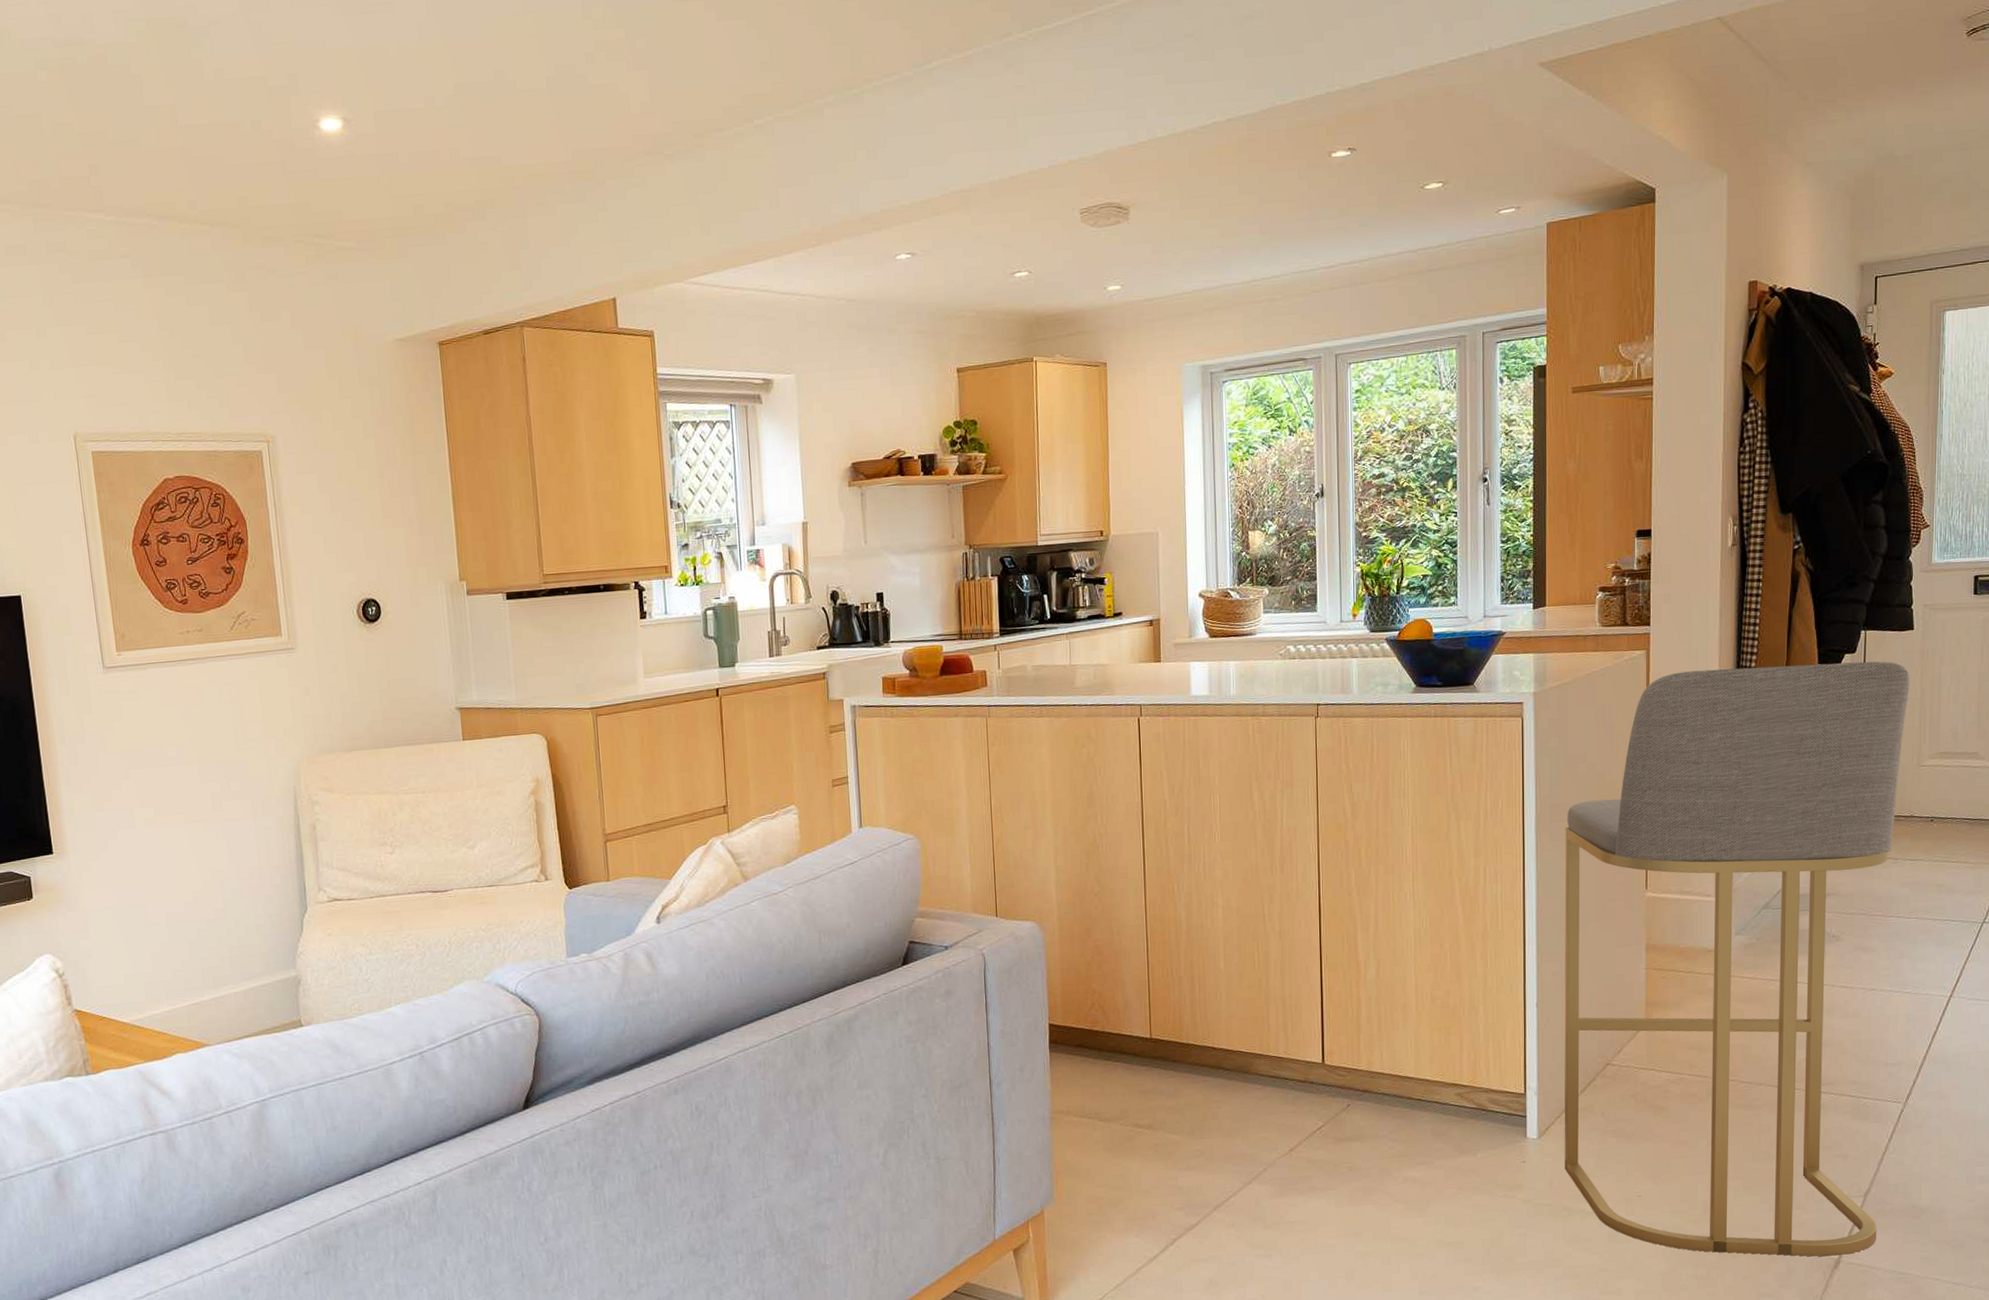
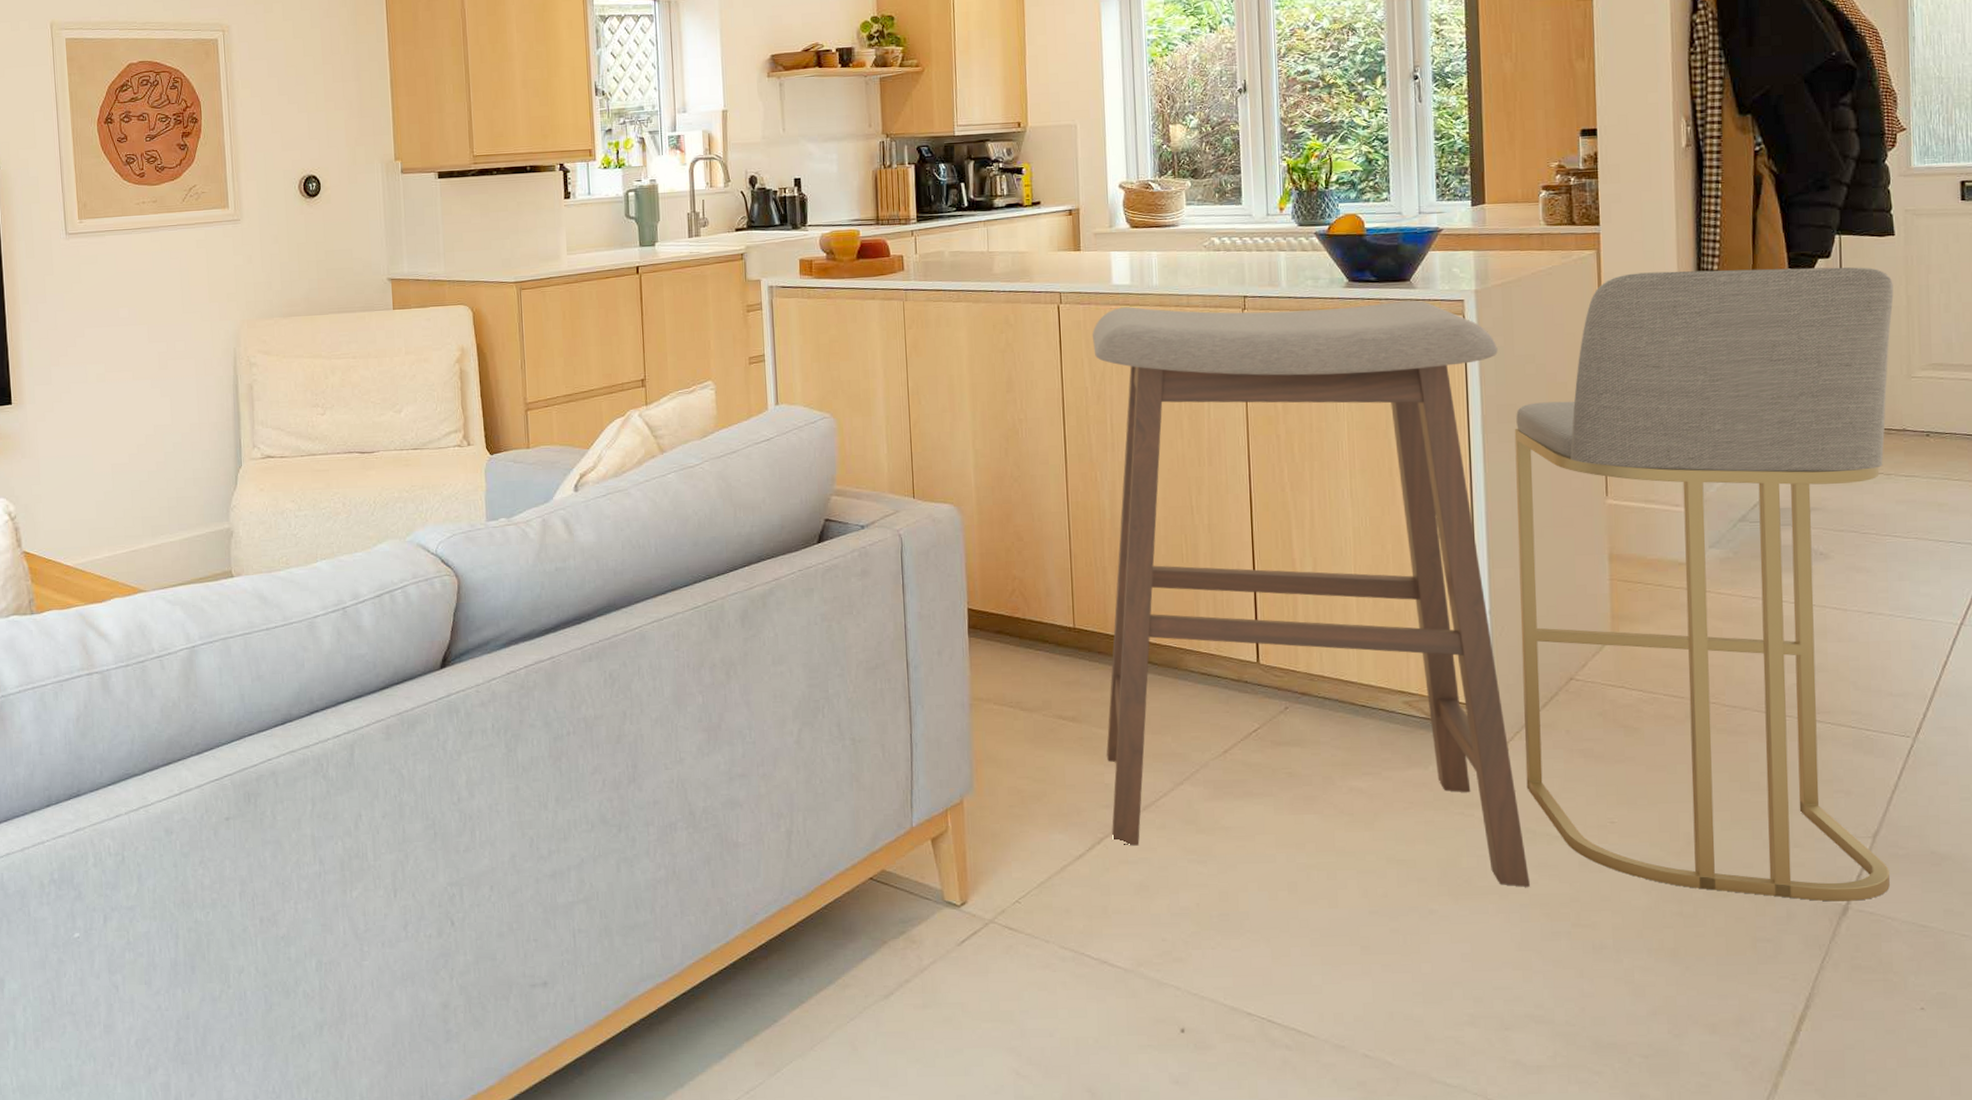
bar stool: none [1172,703,1564,1261] -> present [1093,300,1530,887]

